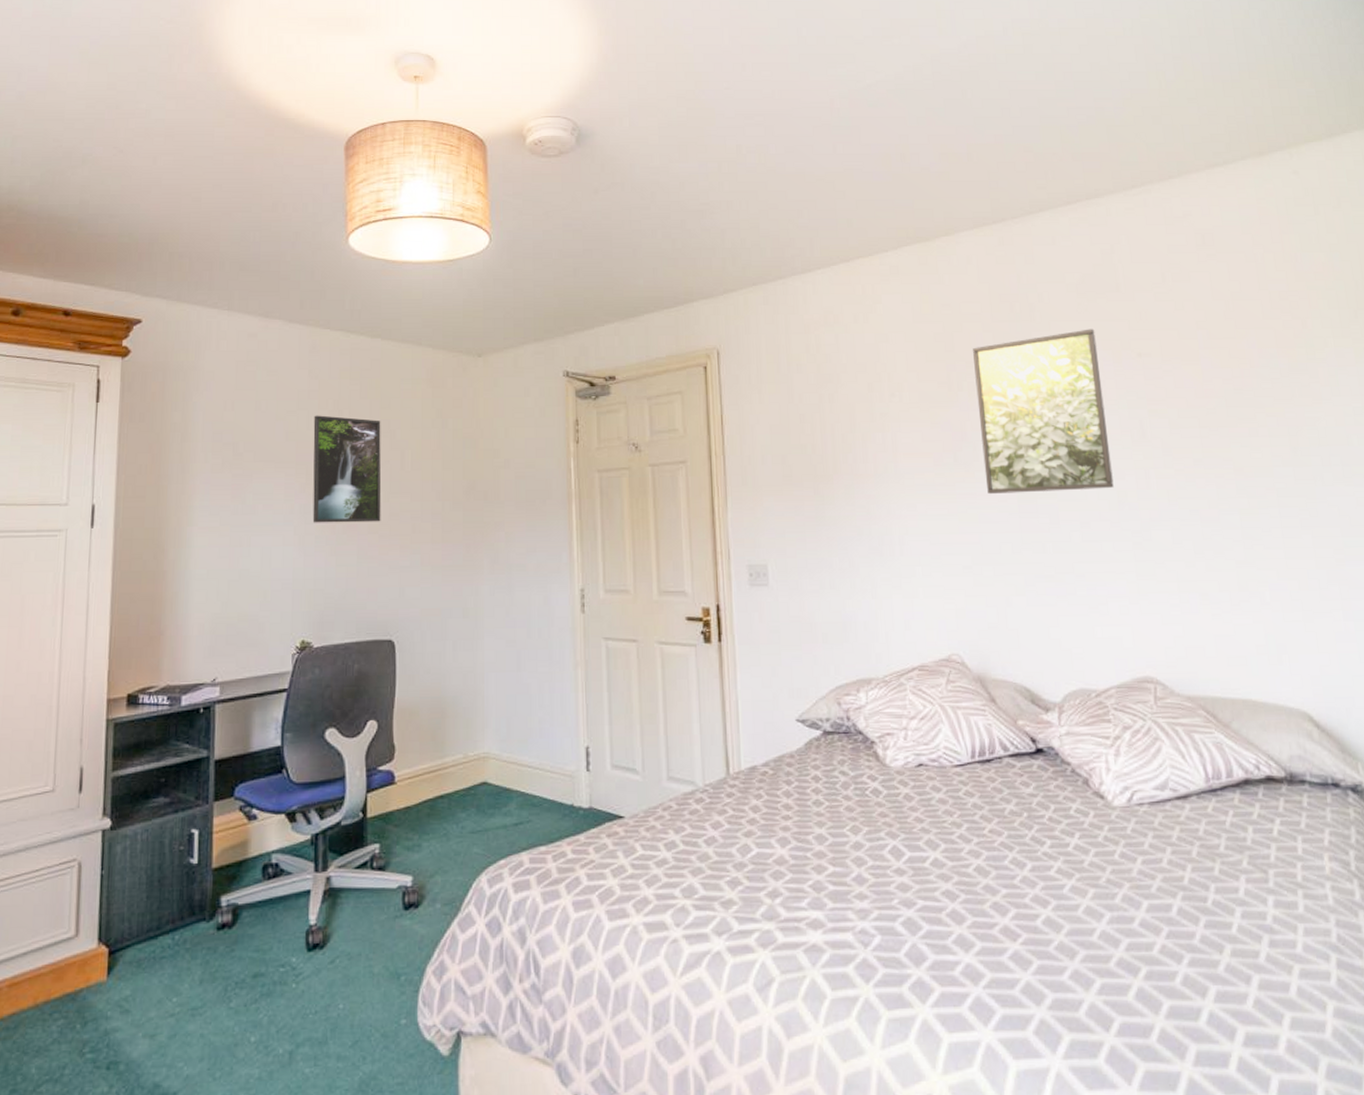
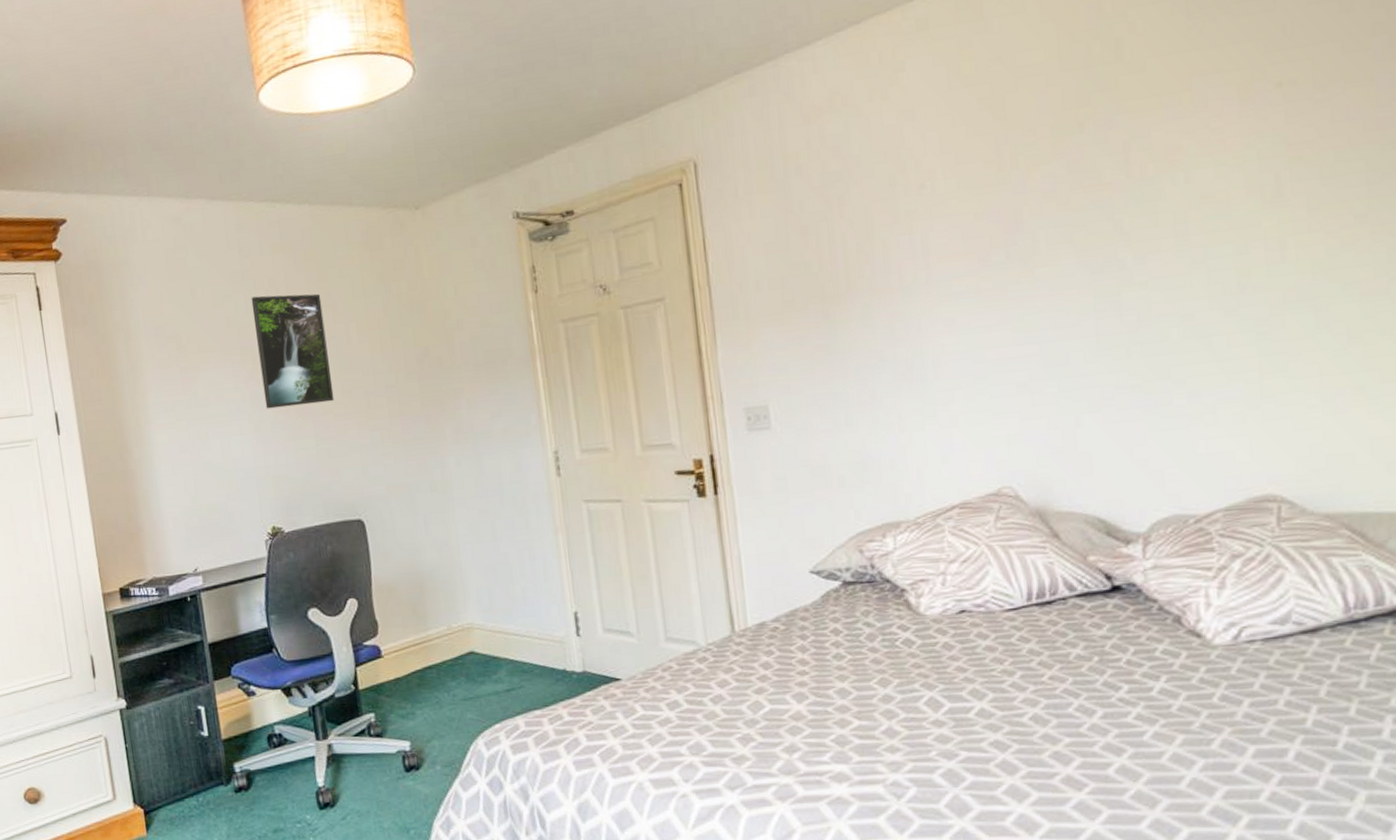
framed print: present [973,329,1114,494] -> none [1032,59,1232,294]

